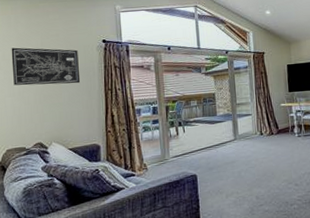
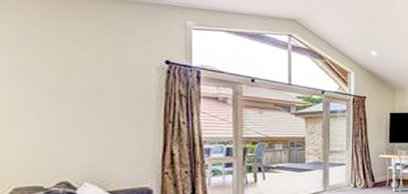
wall art: present [11,47,81,86] -> none [29,56,131,111]

